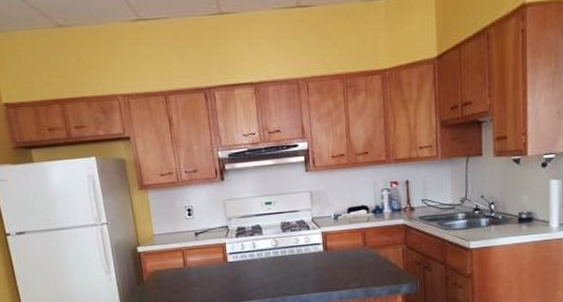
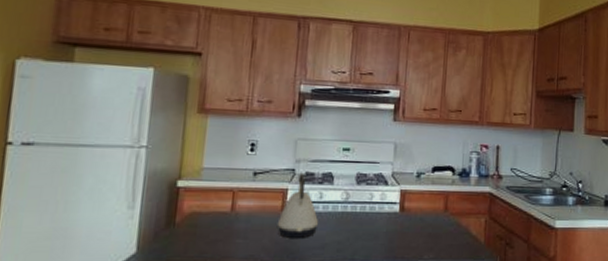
kettle: none [222,228,257,283] -> present [277,172,319,238]

